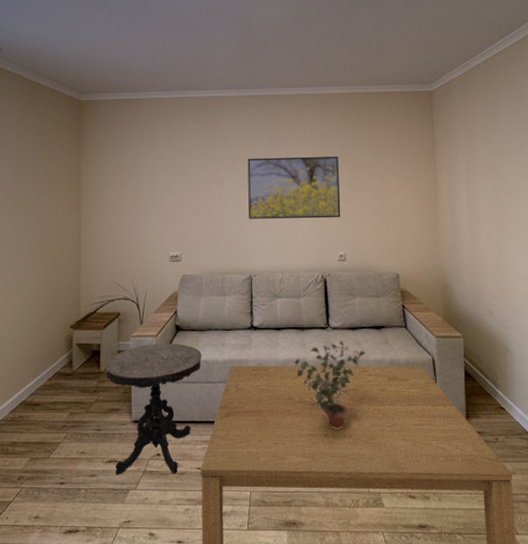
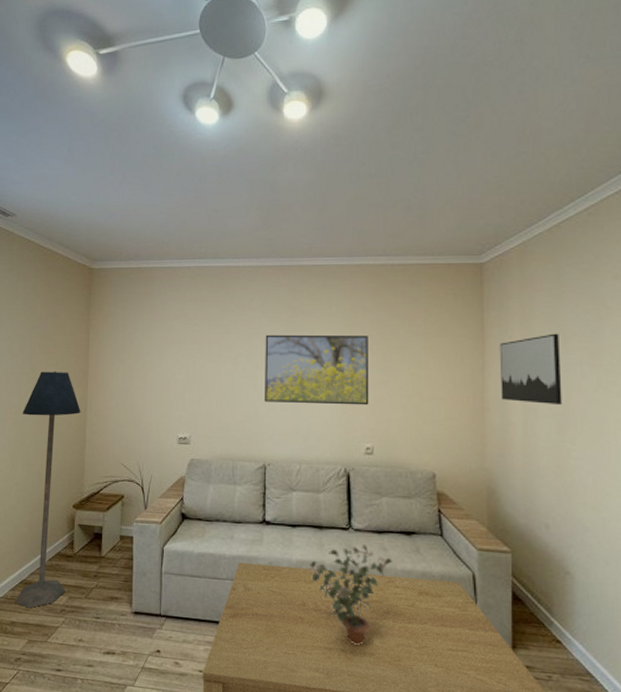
floor lamp: none [15,199,75,428] -> present [15,370,81,609]
side table: present [105,343,202,476] -> none [107,531,208,674]
wall art: none [448,149,499,210] -> present [499,333,562,404]

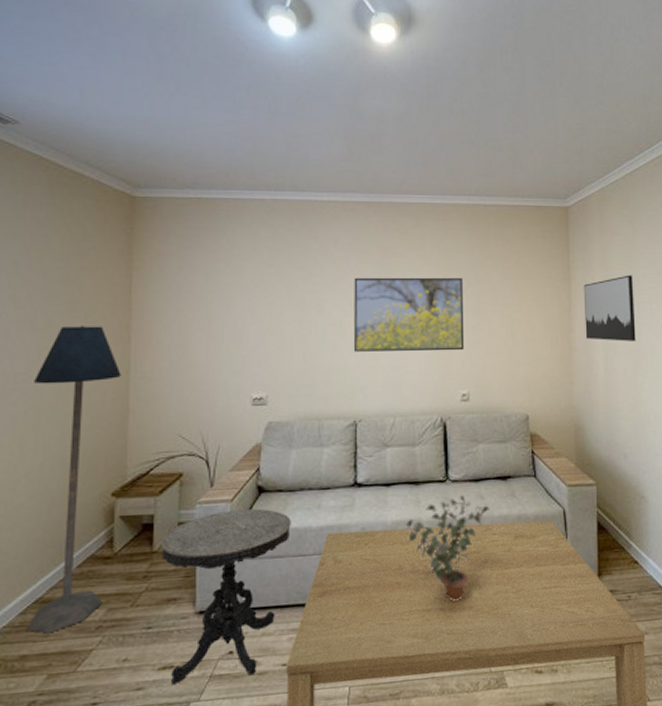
side table: none [107,531,208,674] -> present [160,508,291,685]

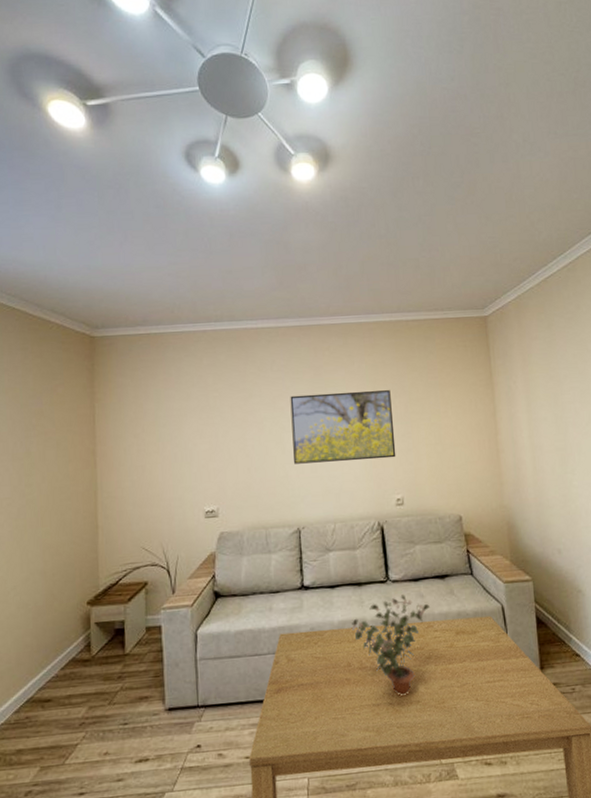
floor lamp: present [26,325,121,634] -> none [17,453,90,730]
side table: present [160,508,291,685] -> none [131,612,246,777]
wall art: present [583,275,636,341] -> none [506,376,562,441]

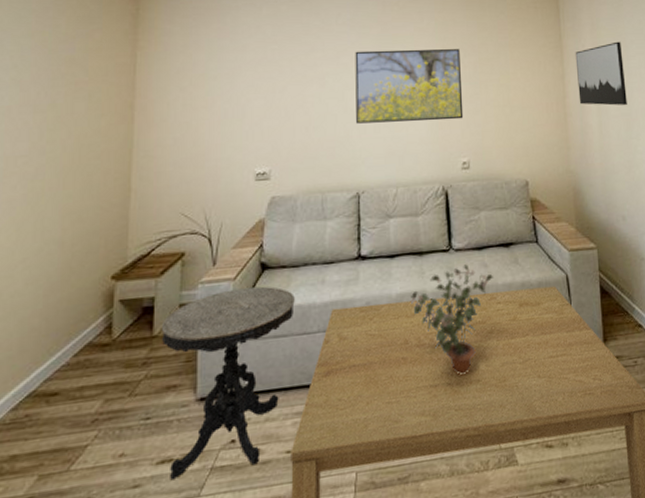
side table: none [131,612,246,777] -> present [161,286,295,481]
wall art: none [506,376,562,441] -> present [575,41,627,106]

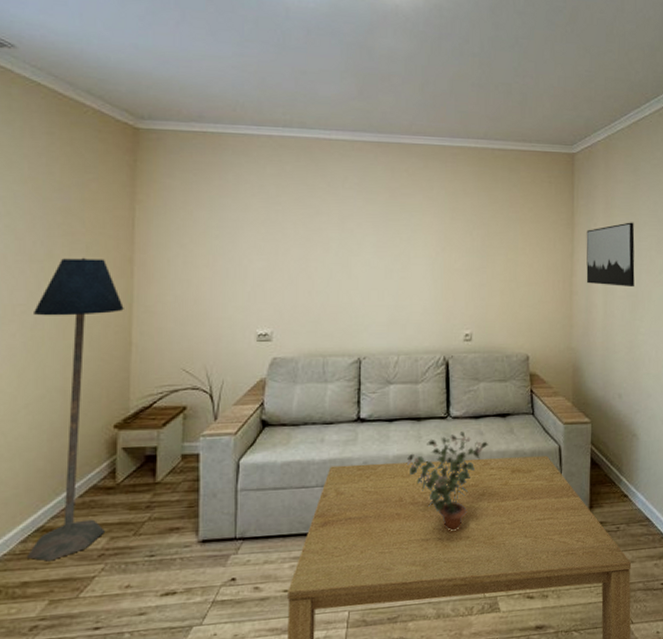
floor lamp: none [18,105,124,431] -> present [27,257,124,562]
side table: present [161,286,295,481] -> none [163,442,294,610]
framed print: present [355,48,464,124] -> none [360,217,469,292]

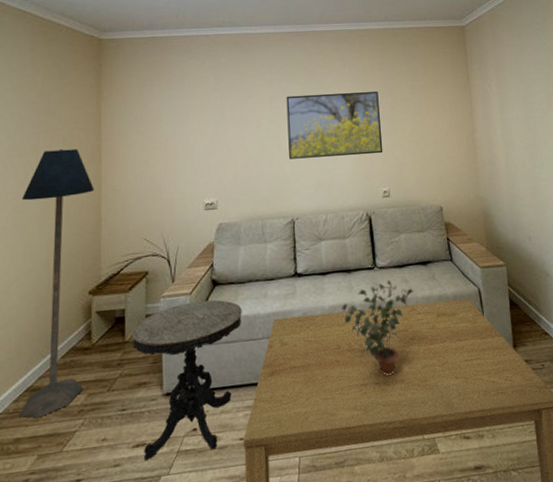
side table: none [163,442,294,610] -> present [131,300,242,461]
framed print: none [360,217,469,292] -> present [286,91,383,159]
wall art: present [586,222,635,286] -> none [482,80,531,139]

